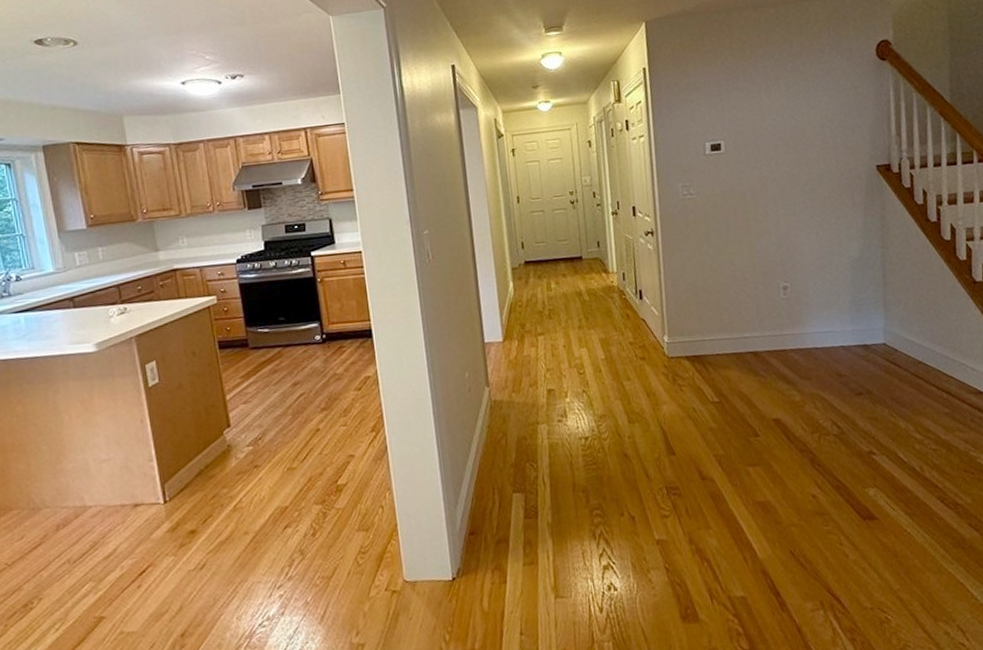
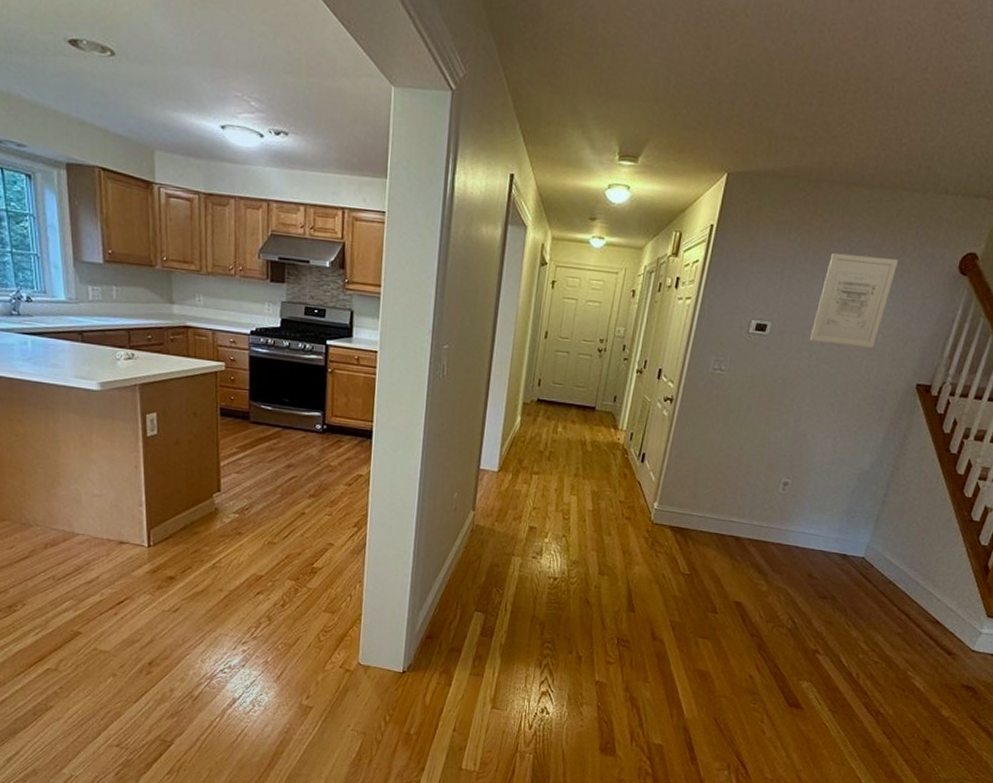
wall art: none [759,61,825,149] -> present [810,252,898,348]

